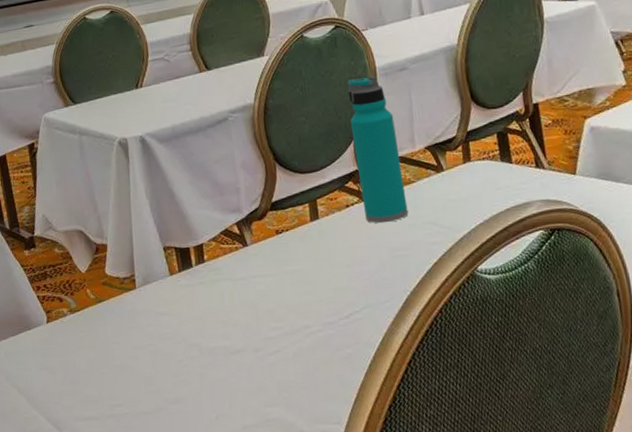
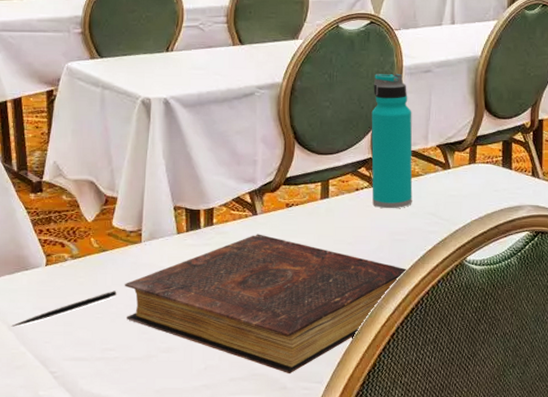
pen: none [21,342,119,390] -> present [11,291,117,327]
book: none [124,266,414,416] -> present [124,234,407,373]

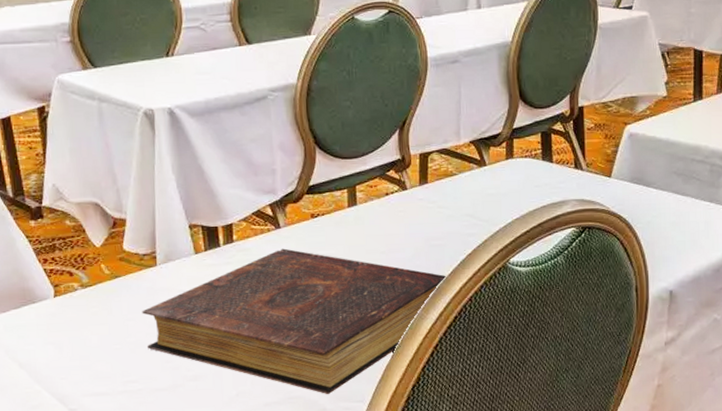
pen: present [11,291,117,327] -> none [22,319,135,365]
water bottle: present [371,73,413,209] -> none [396,65,448,213]

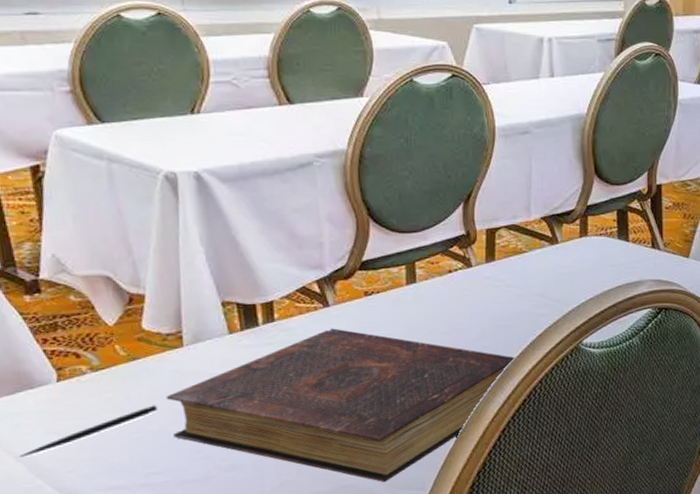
pen: none [22,319,135,365] -> present [19,405,158,457]

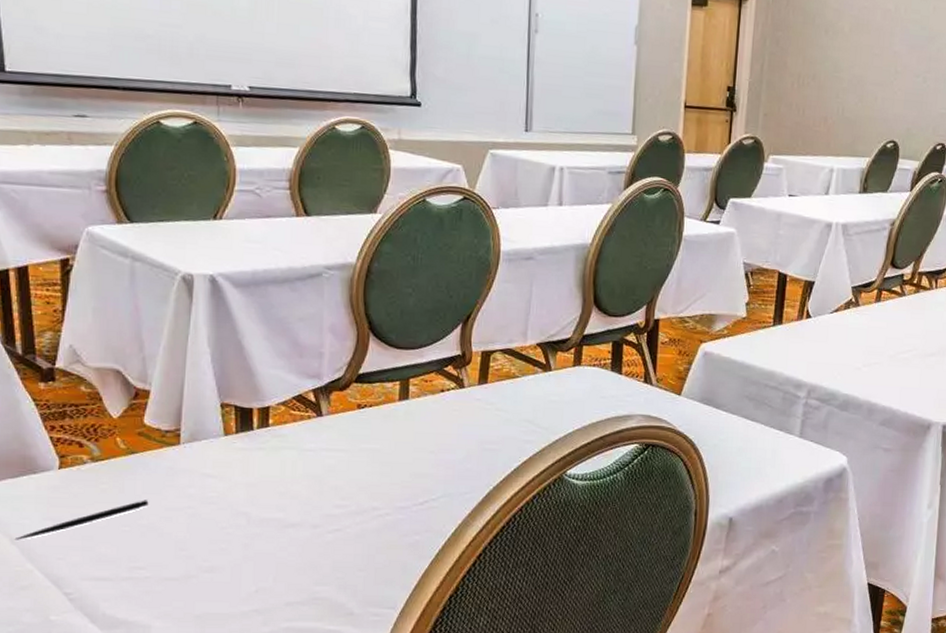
book: present [166,328,515,482] -> none [158,438,498,598]

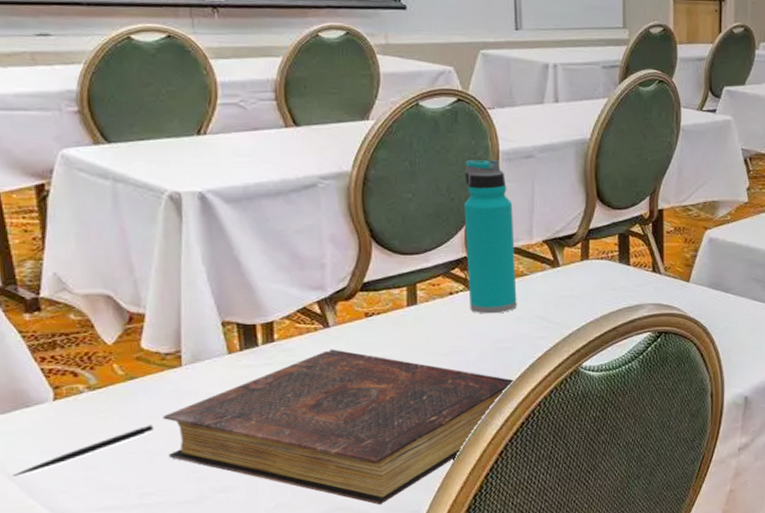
book: none [158,438,498,598] -> present [162,349,514,504]
water bottle: none [459,258,510,414] -> present [464,159,517,314]

